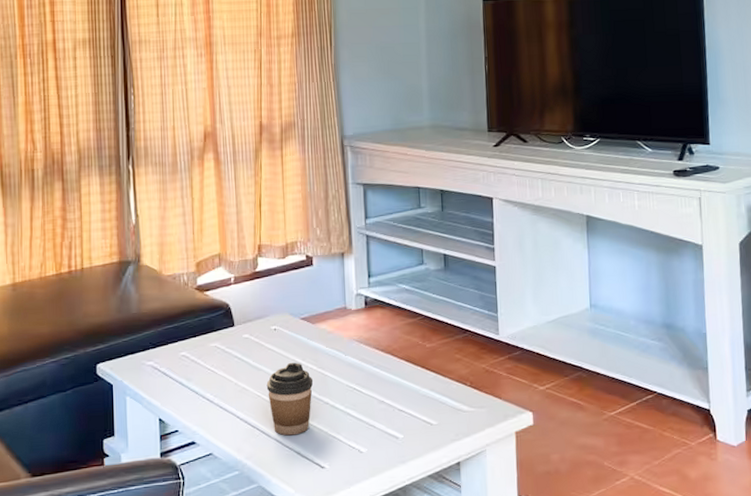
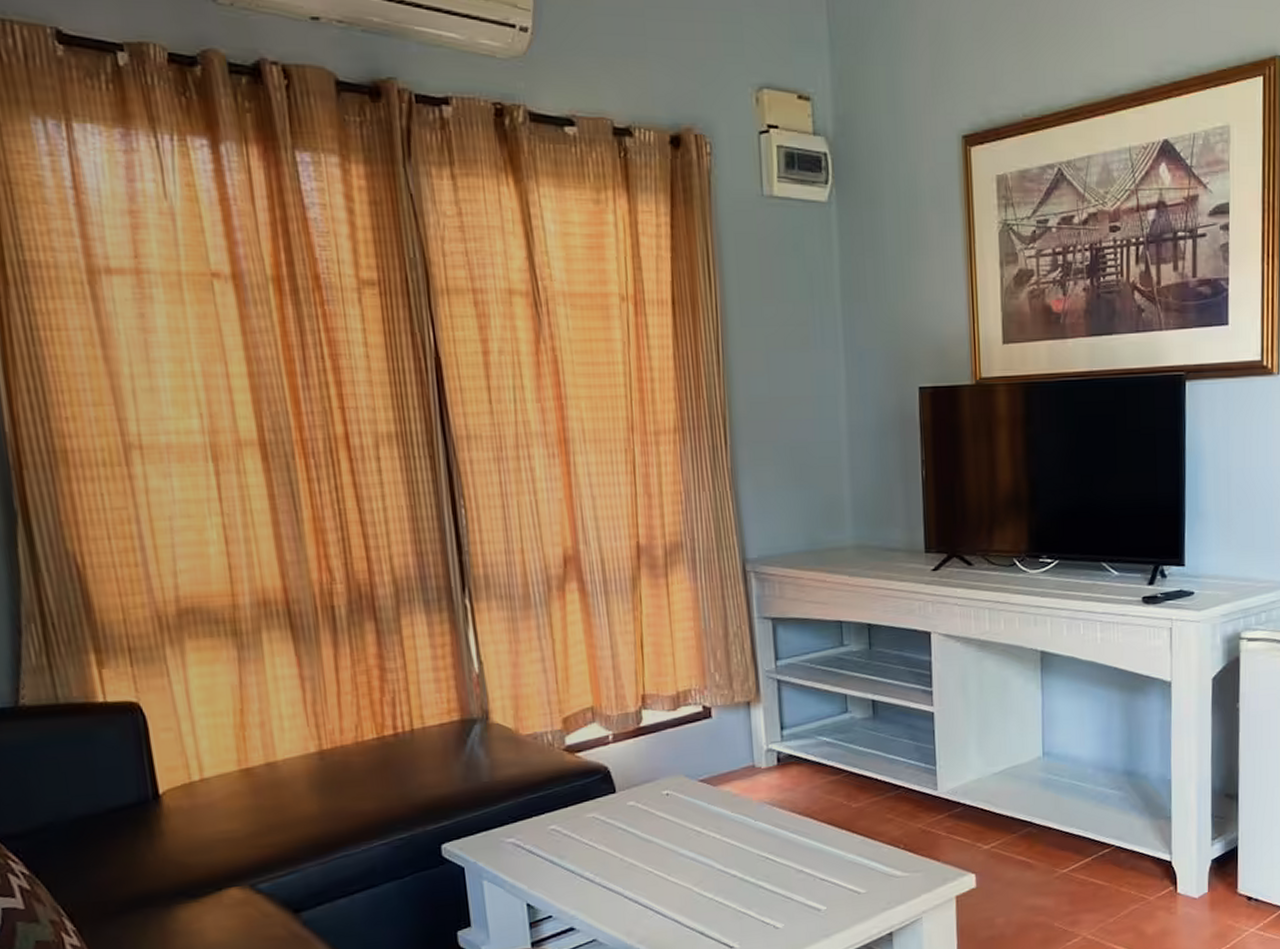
coffee cup: present [266,362,314,436] -> none [659,831,717,915]

